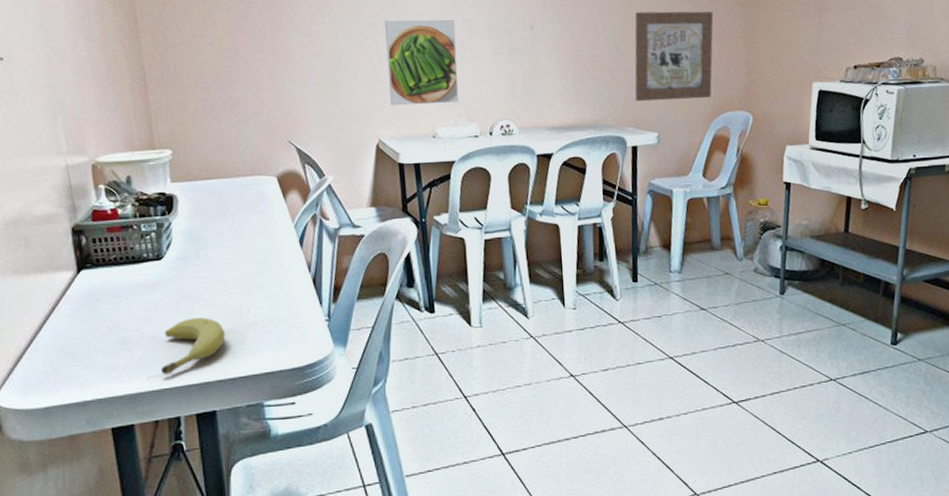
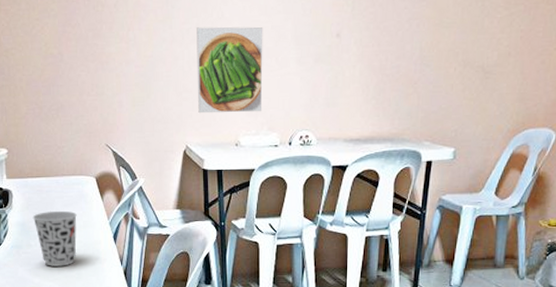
cup: none [202,215,256,279] -> present [32,210,77,266]
wall art: present [634,11,714,102] -> none [435,19,530,116]

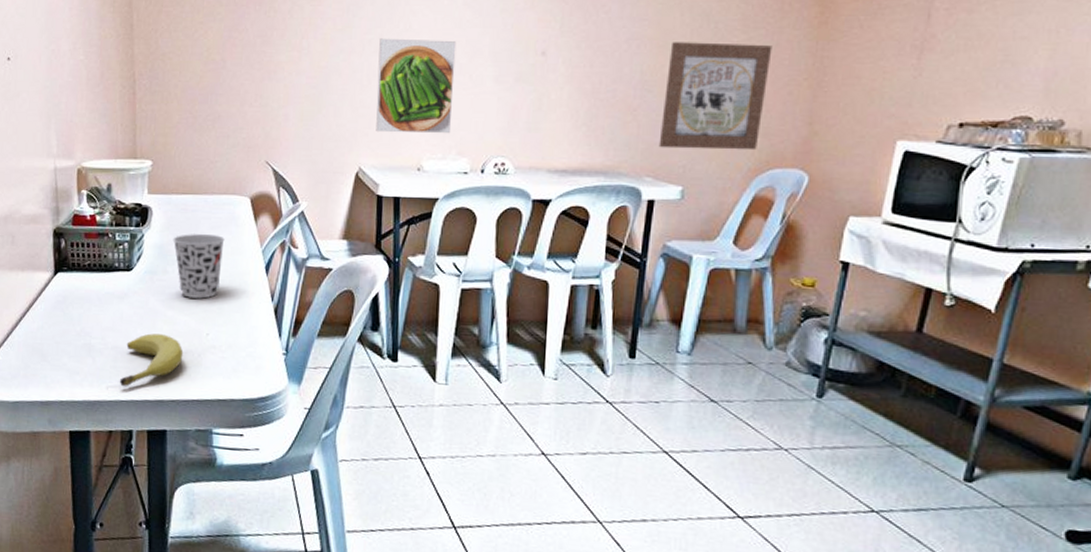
wall art: none [435,19,530,116] -> present [658,42,773,151]

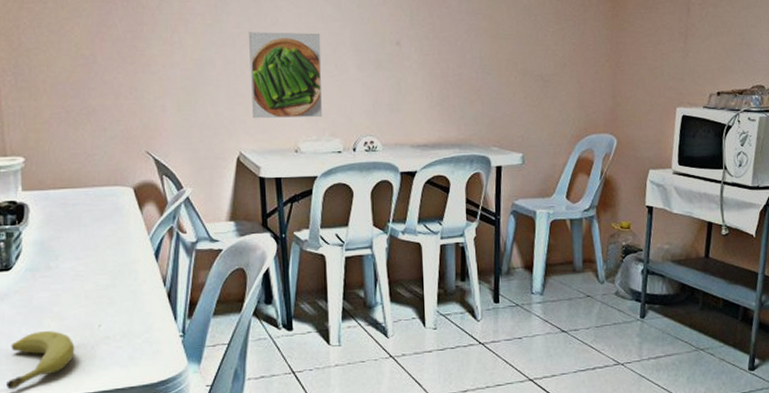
cup: present [172,233,225,299] -> none [54,226,110,292]
wall art: present [658,42,773,151] -> none [500,32,580,122]

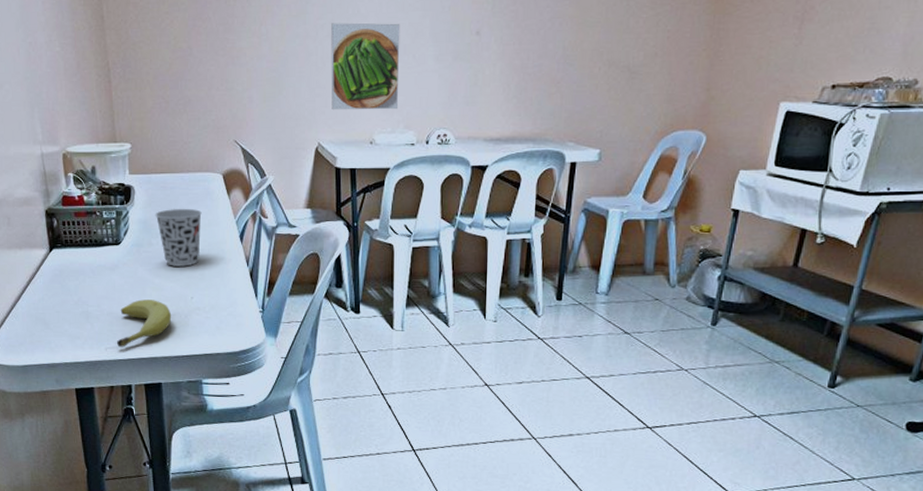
cup: none [54,226,110,292] -> present [155,208,202,267]

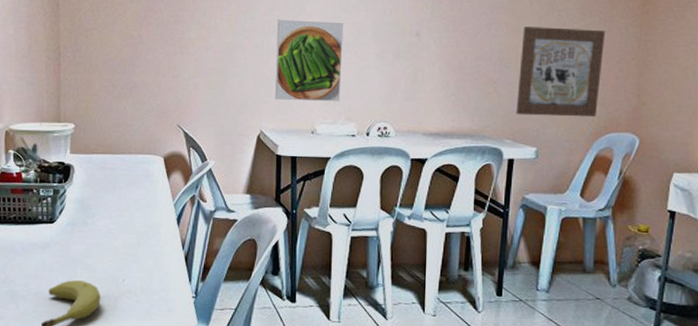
cup: present [155,208,202,267] -> none [92,188,140,248]
wall art: none [579,19,676,116] -> present [516,27,606,118]

